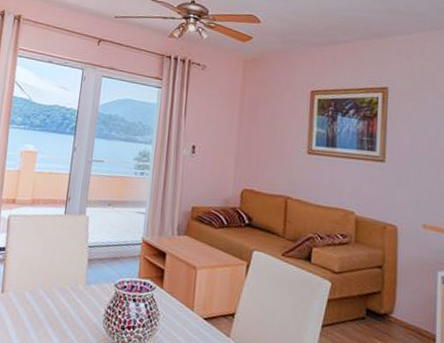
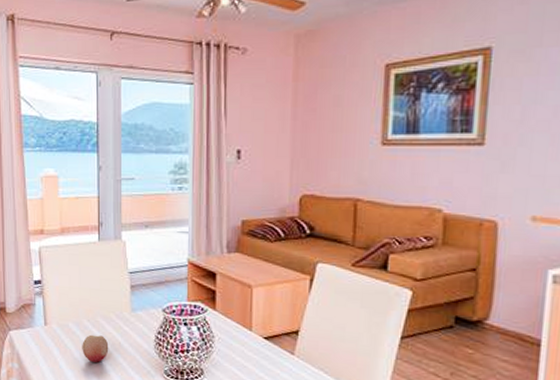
fruit: none [33,305,61,335] -> present [82,334,109,363]

